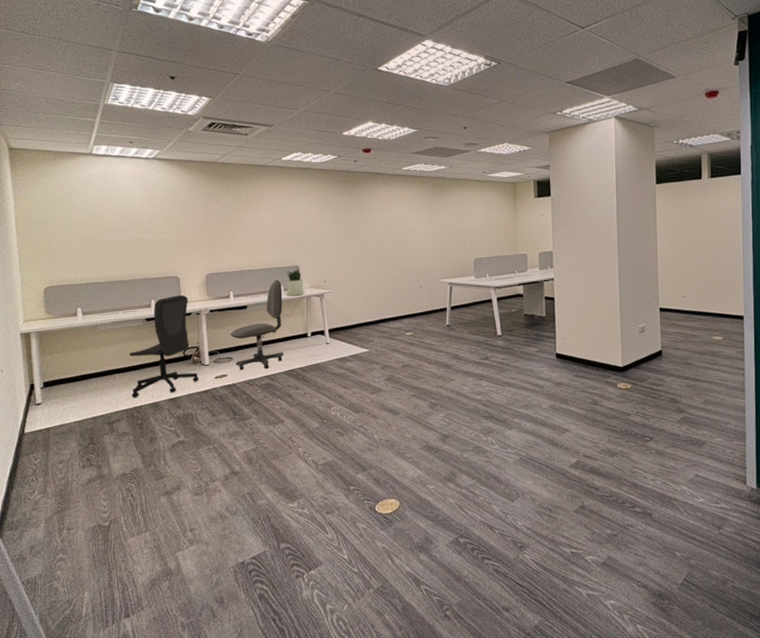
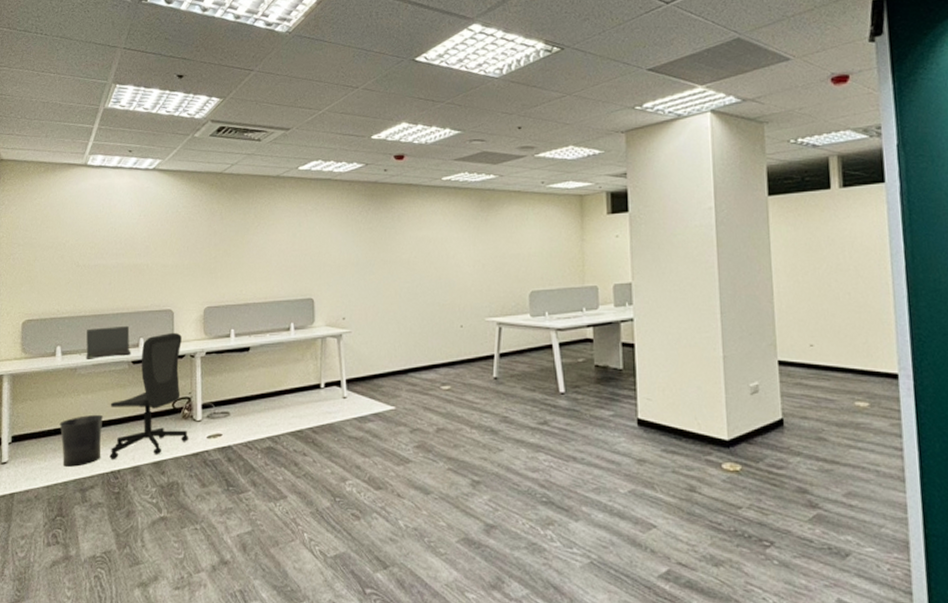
waste bin: none [85,362,124,405] -> present [59,414,104,467]
laptop: none [103,290,144,318] -> present [86,326,130,359]
office chair: present [230,279,284,370] -> none [228,315,292,429]
planter: present [285,269,306,296] -> none [296,303,320,336]

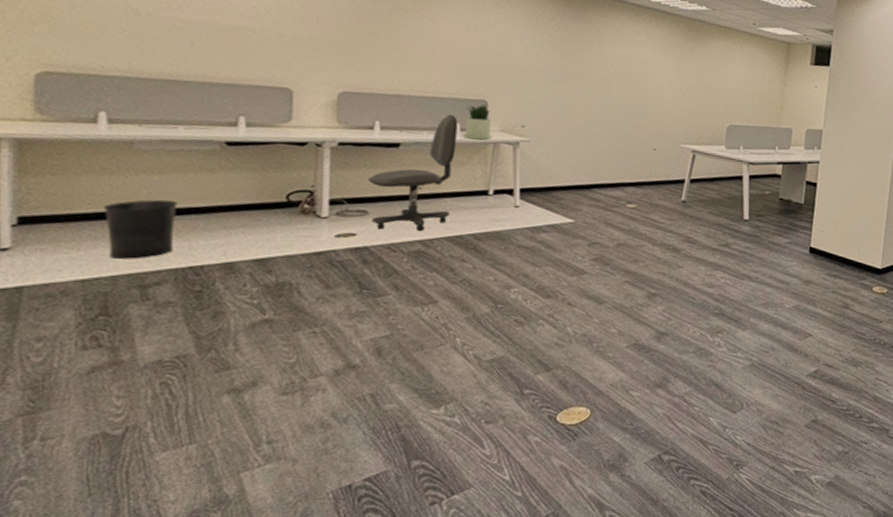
laptop: present [86,326,130,359] -> none [150,95,224,135]
office chair: present [110,332,189,460] -> none [187,114,310,255]
office chair: none [228,315,292,429] -> present [368,114,458,232]
planter: none [296,303,320,336] -> present [462,104,493,140]

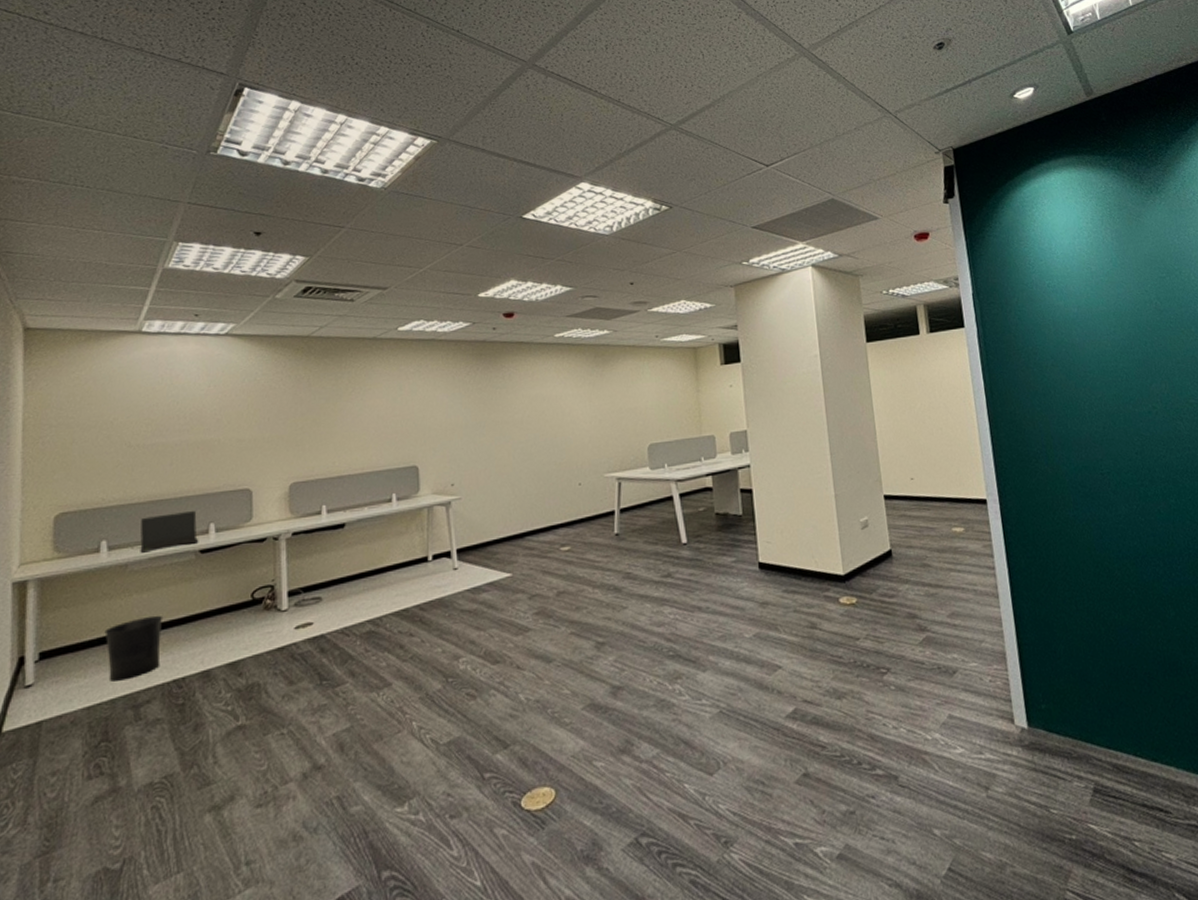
laptop: none [150,95,224,135] -> present [140,511,198,553]
office chair: present [368,114,458,232] -> none [320,485,395,615]
planter: present [462,104,493,140] -> none [399,470,426,508]

